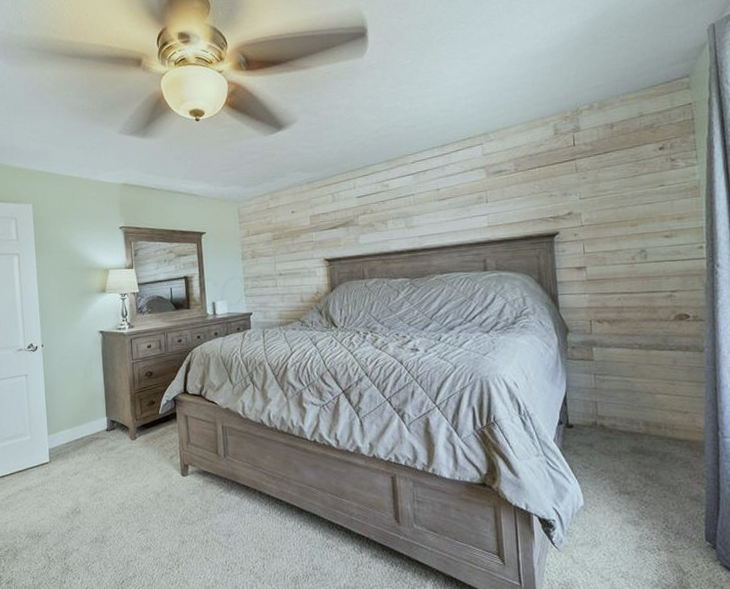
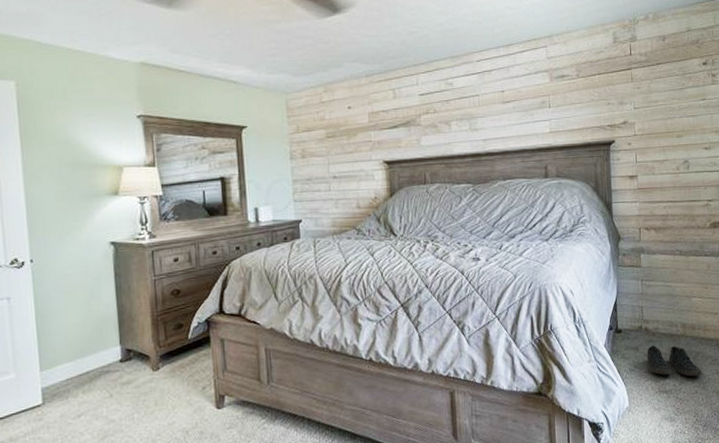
shoe: none [603,442,672,479] -> present [647,345,703,377]

